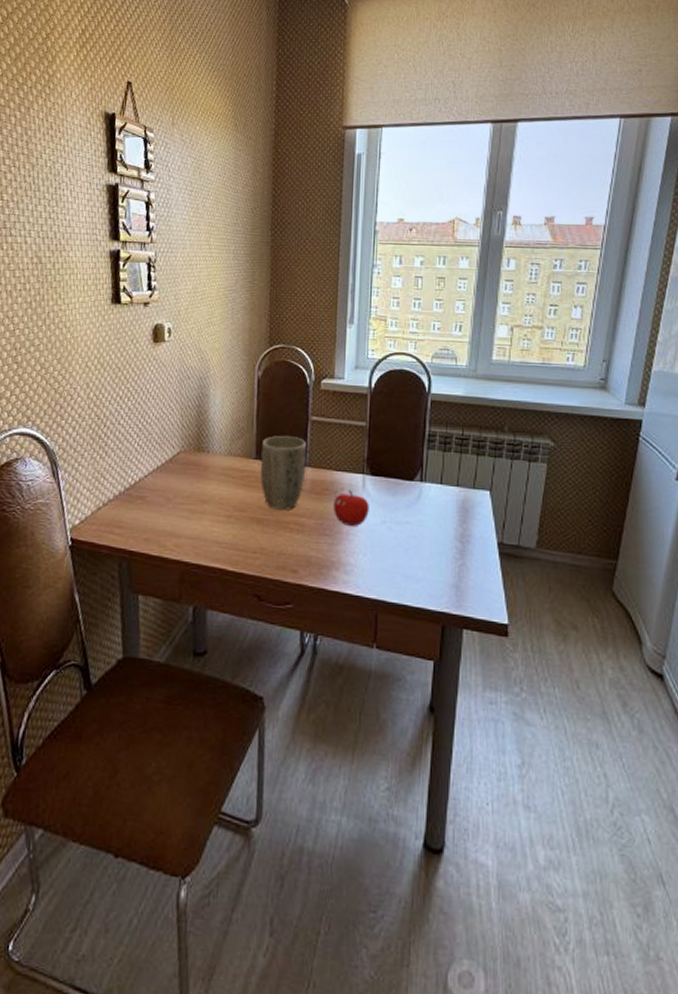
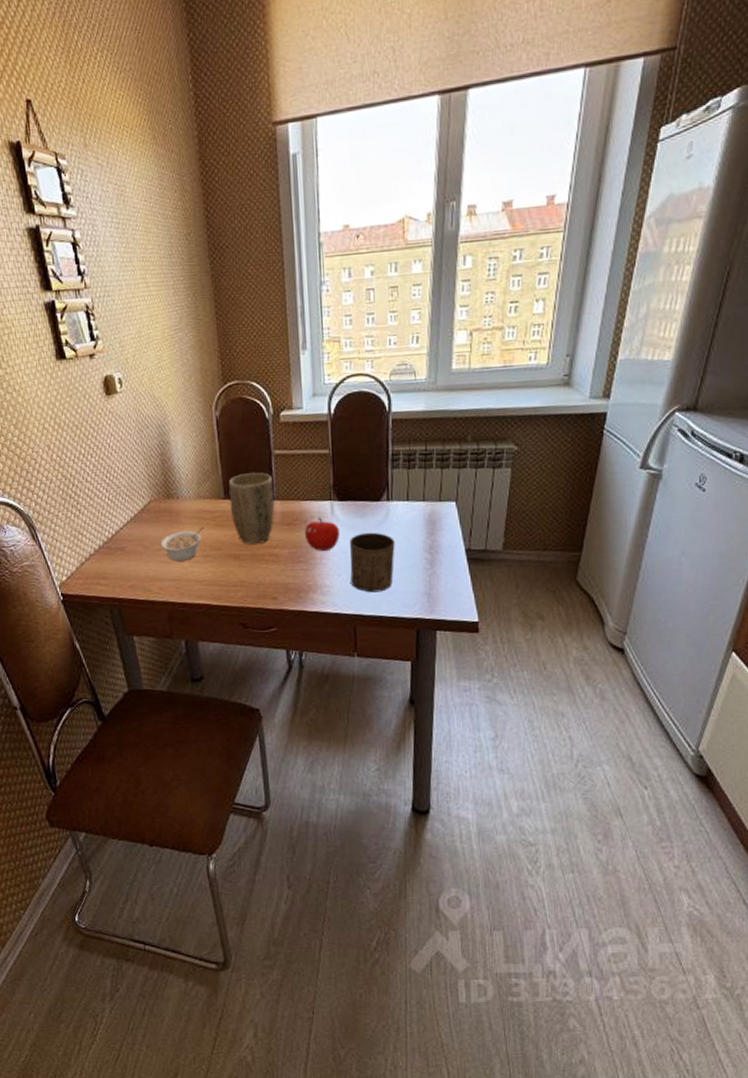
legume: none [183,484,231,519] -> present [160,526,205,562]
cup: none [376,511,425,578] -> present [350,532,395,593]

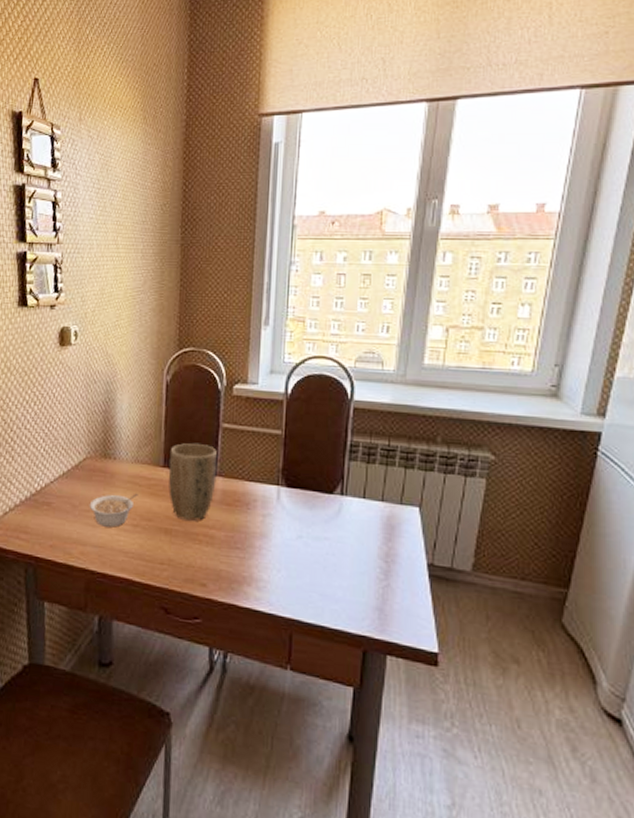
fruit: present [305,517,340,551] -> none [245,502,284,541]
cup: present [350,532,395,593] -> none [291,526,346,598]

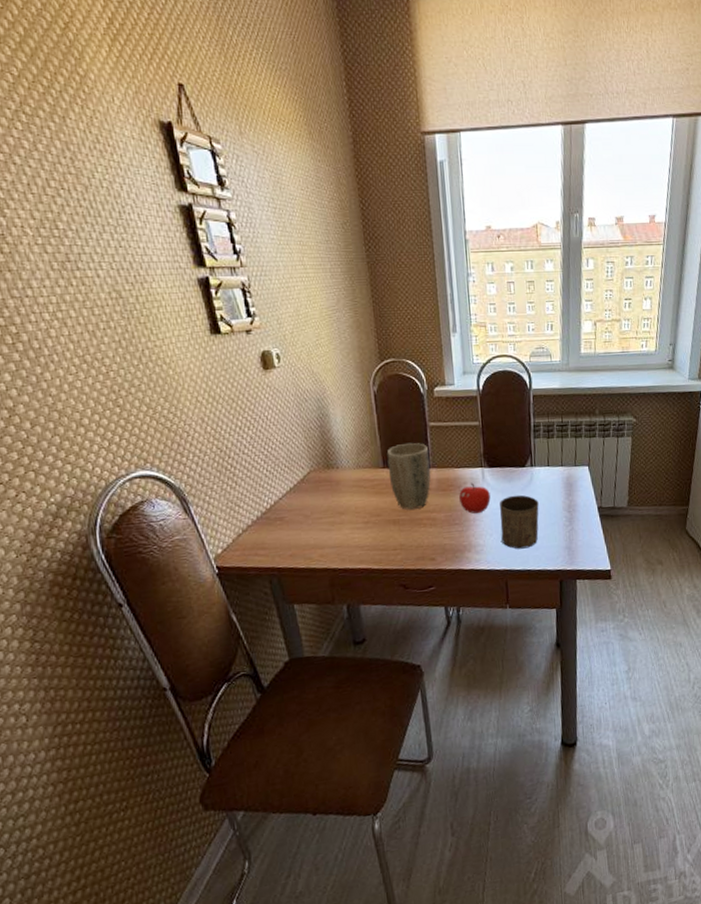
legume: present [89,493,138,528] -> none [320,494,365,529]
fruit: none [245,502,284,541] -> present [459,483,491,514]
cup: none [291,526,346,598] -> present [500,495,539,549]

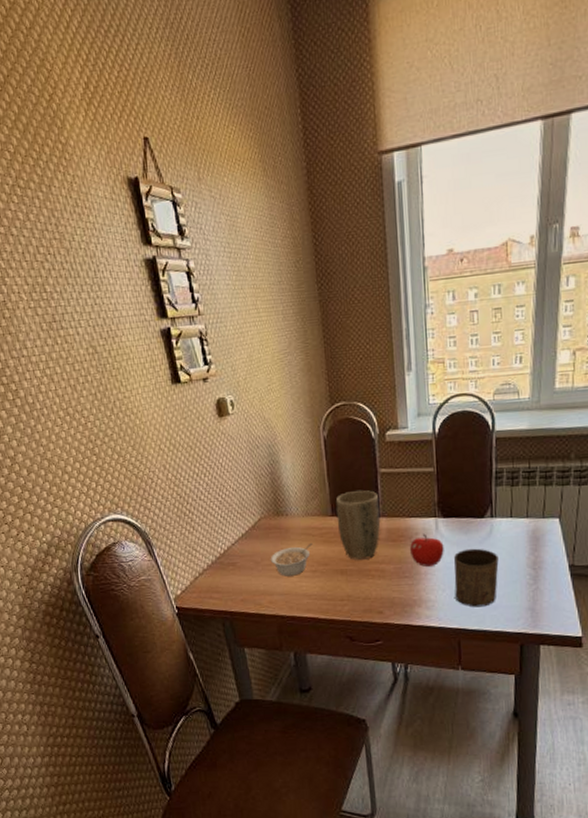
legume: none [320,494,365,529] -> present [270,542,313,576]

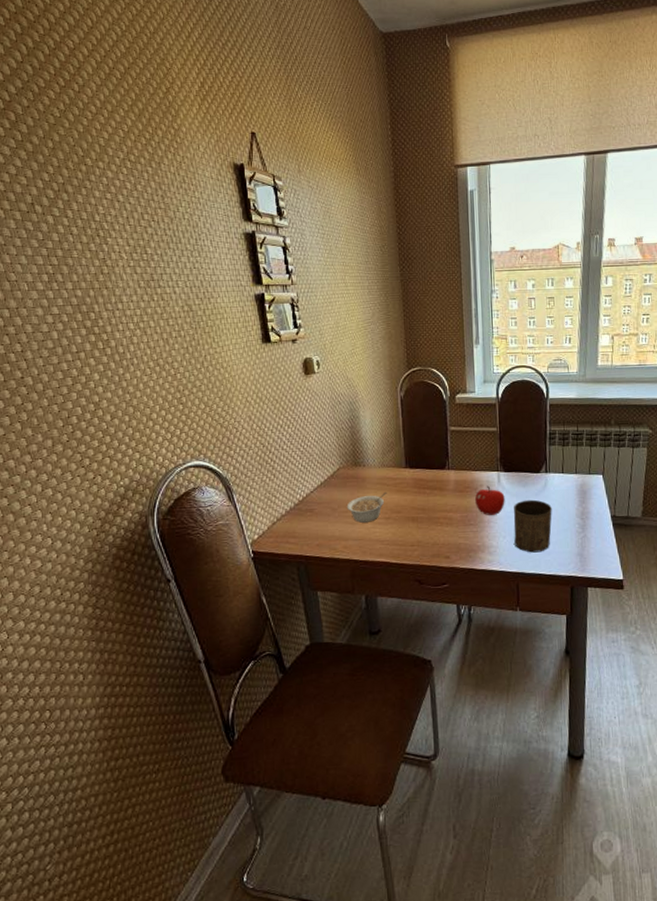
plant pot: present [335,490,381,560] -> none [409,446,450,508]

